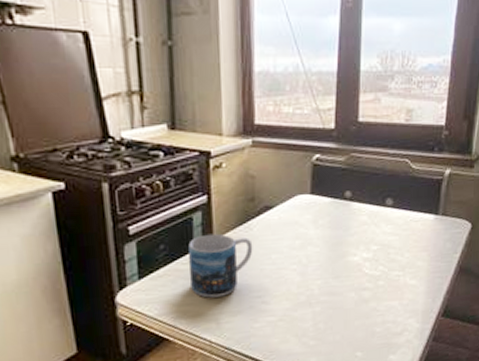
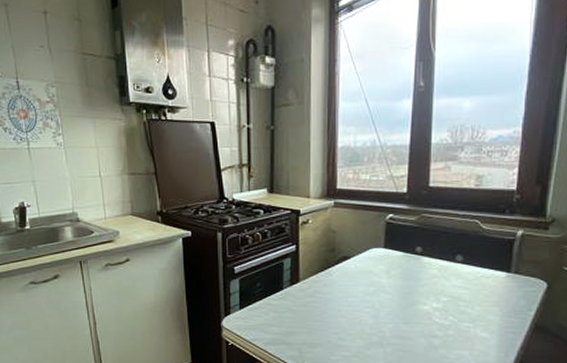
mug: present [188,233,253,298] -> none [279,277,332,330]

